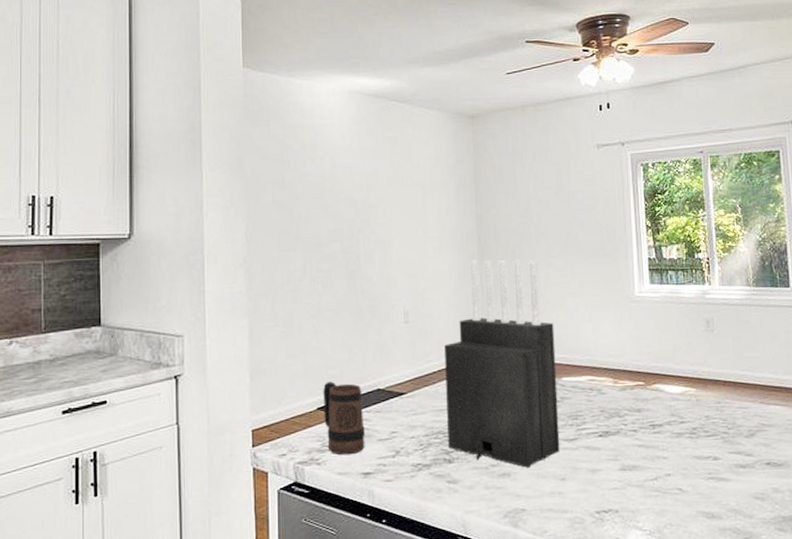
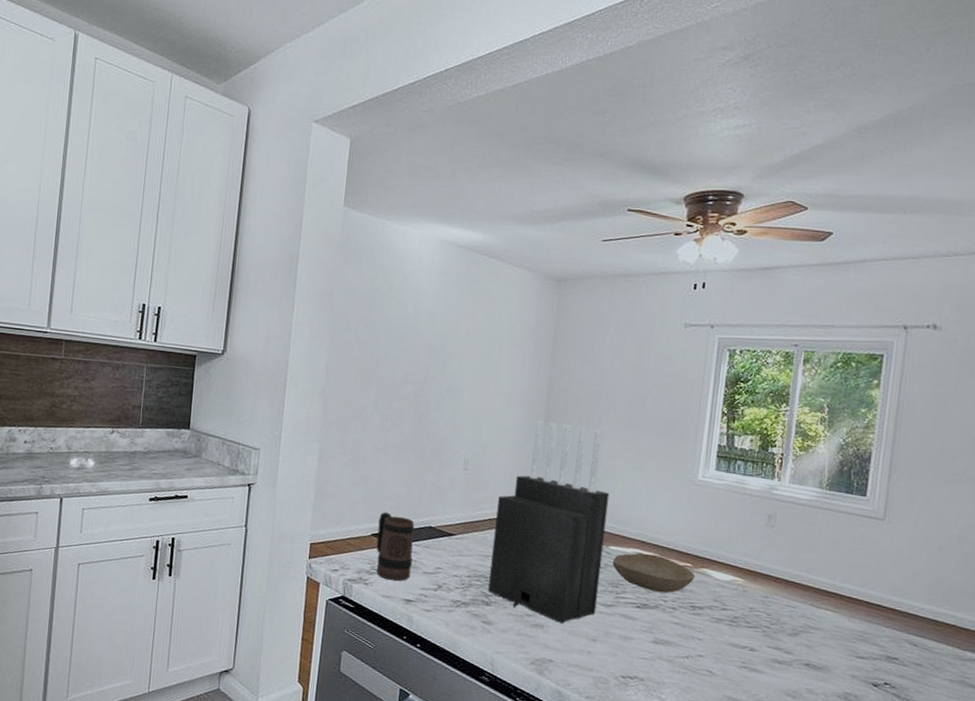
bowl: none [568,378,650,417] -> present [612,552,696,593]

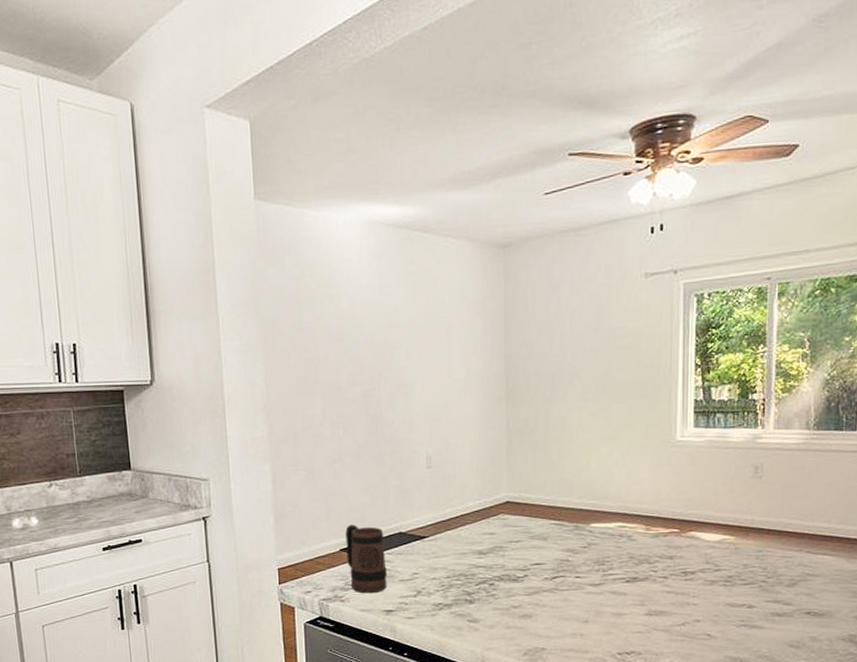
knife block: present [488,420,610,624] -> none [468,403,584,610]
bowl: present [612,552,696,593] -> none [595,525,684,564]

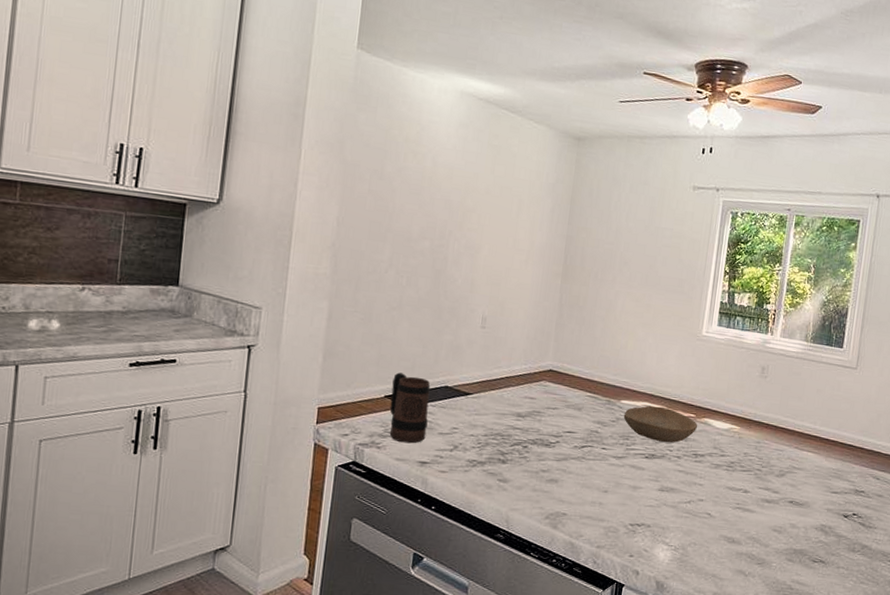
bowl: none [595,525,684,564] -> present [623,405,698,443]

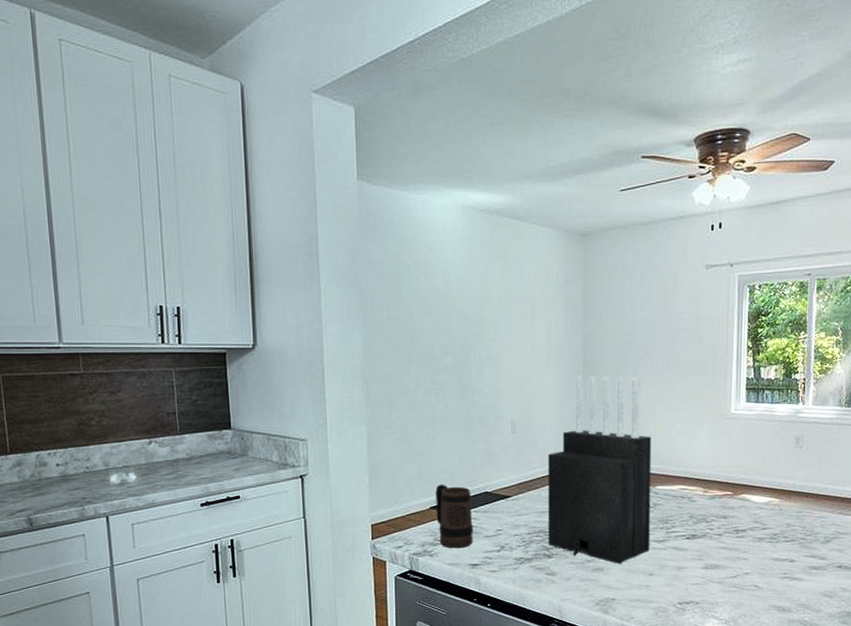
knife block: none [504,278,622,477] -> present [548,376,652,564]
bowl: present [623,405,698,443] -> none [660,488,736,522]

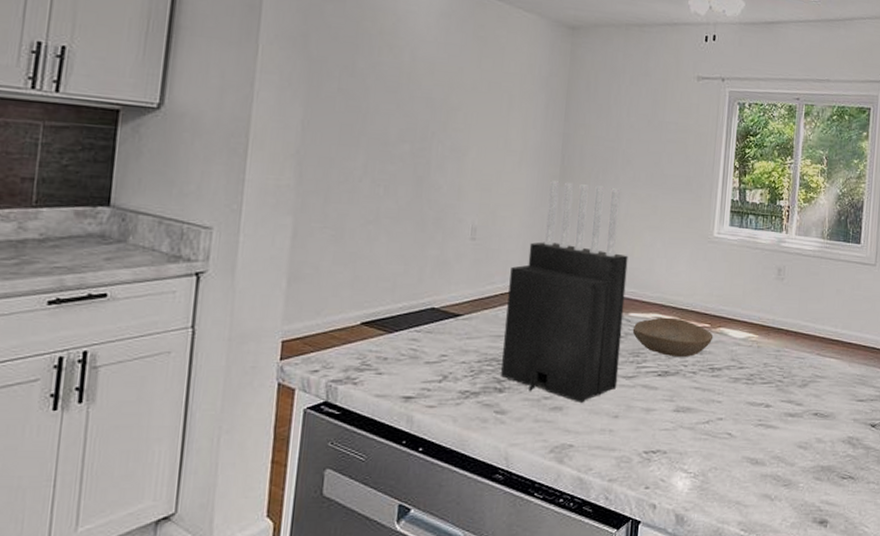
mug: present [435,484,473,549] -> none [367,295,414,377]
bowl: none [660,488,736,522] -> present [632,317,714,358]

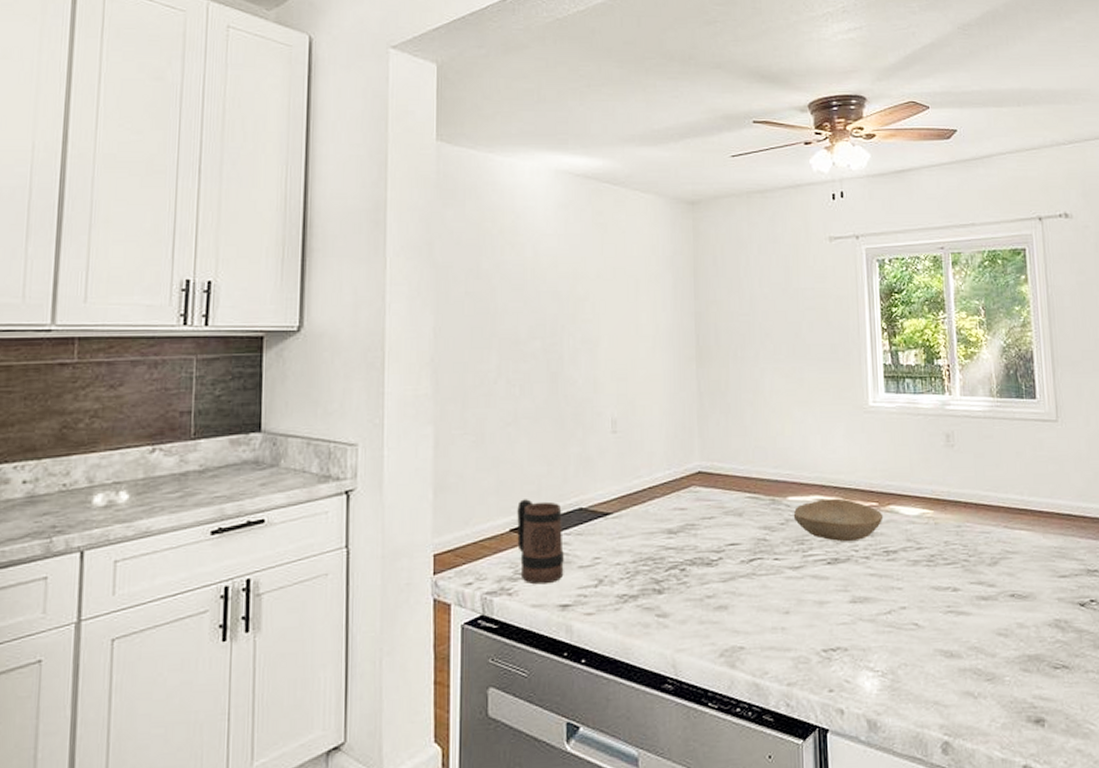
mug: none [367,295,414,377] -> present [517,499,564,585]
knife block: present [501,180,628,403] -> none [656,363,784,599]

